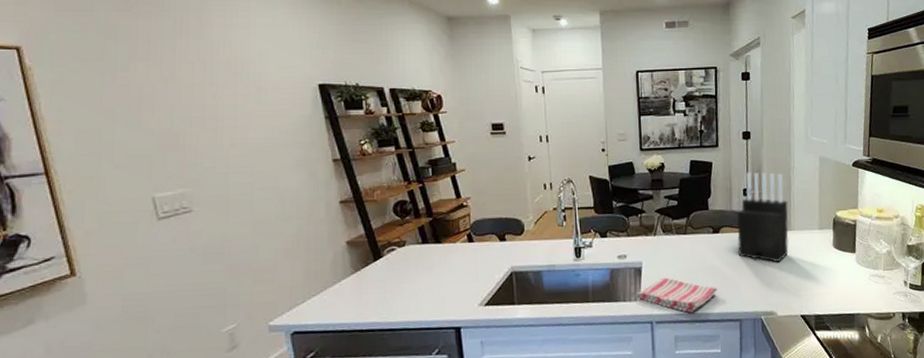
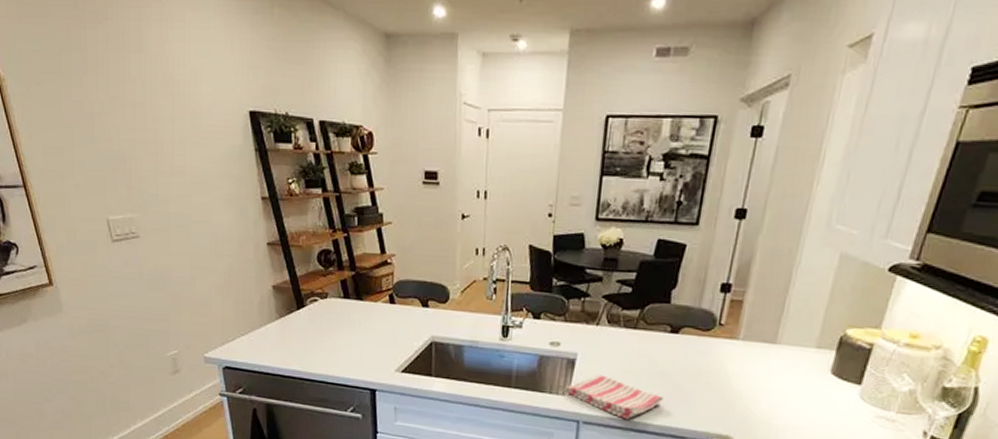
knife block: present [737,172,789,263] -> none [697,262,781,381]

